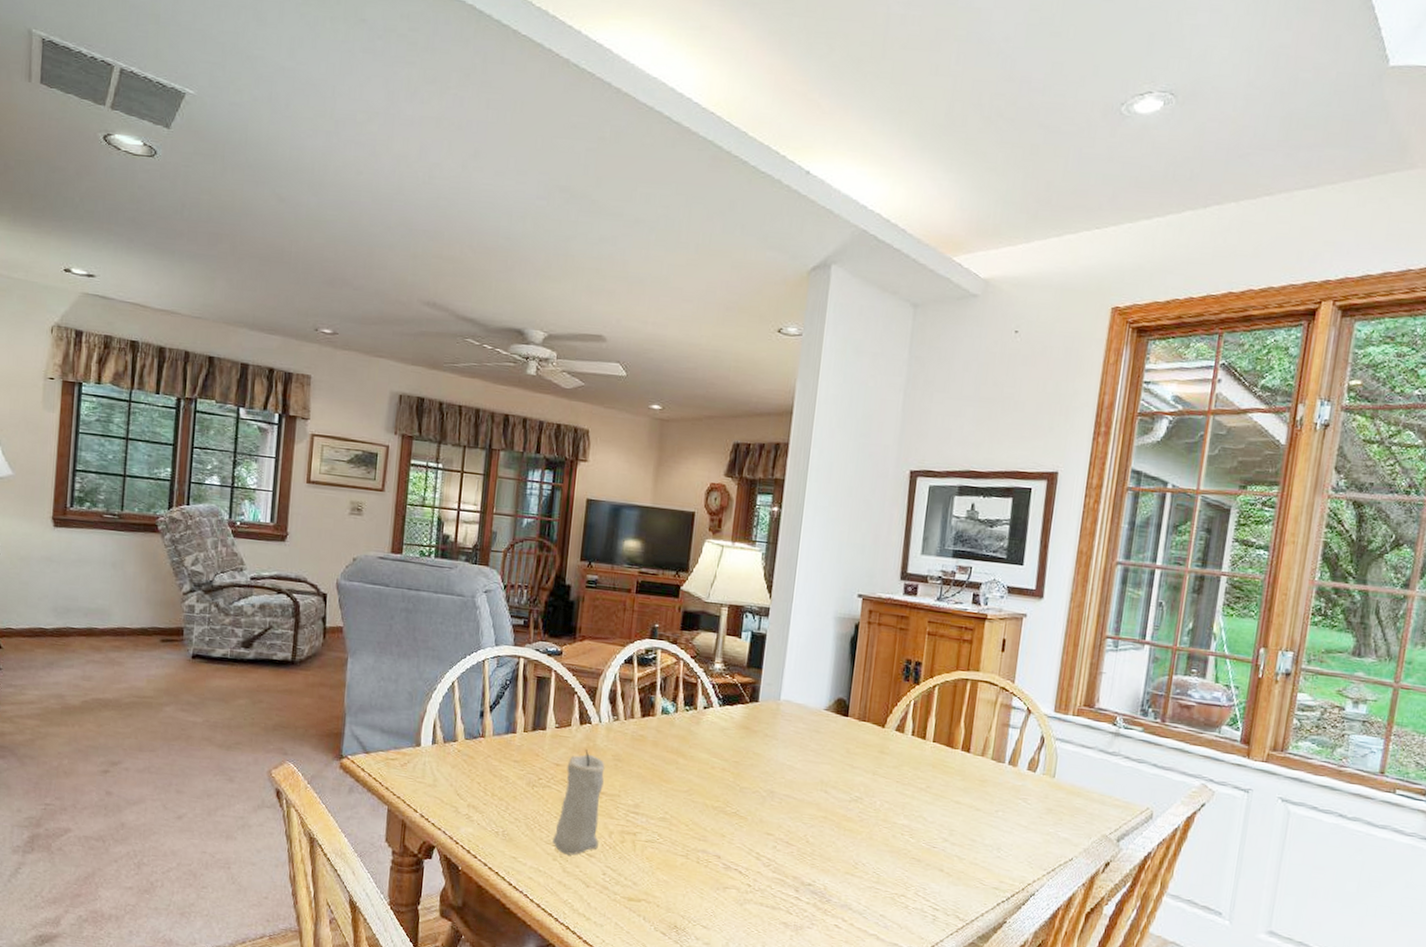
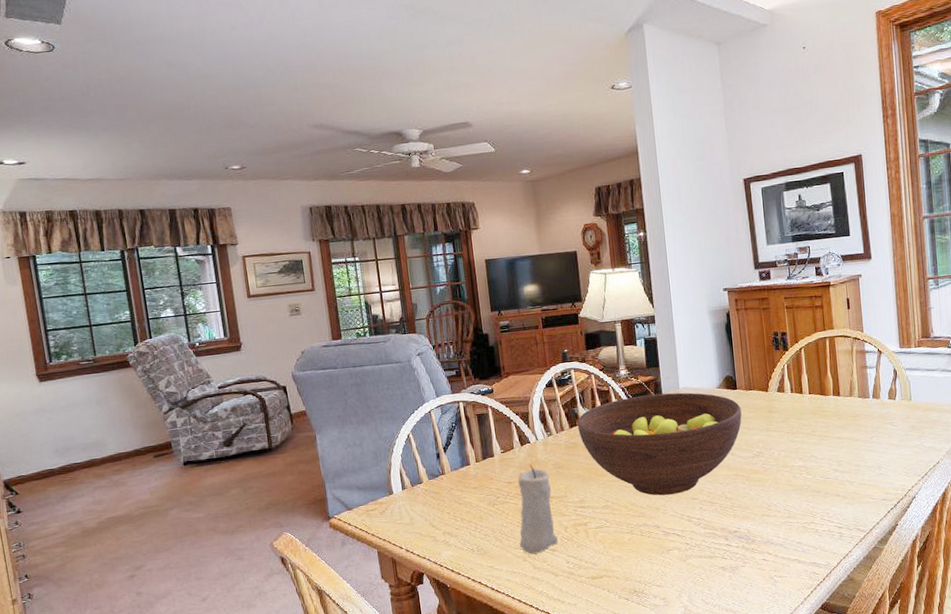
fruit bowl: none [650,696,848,824] -> present [577,392,742,496]

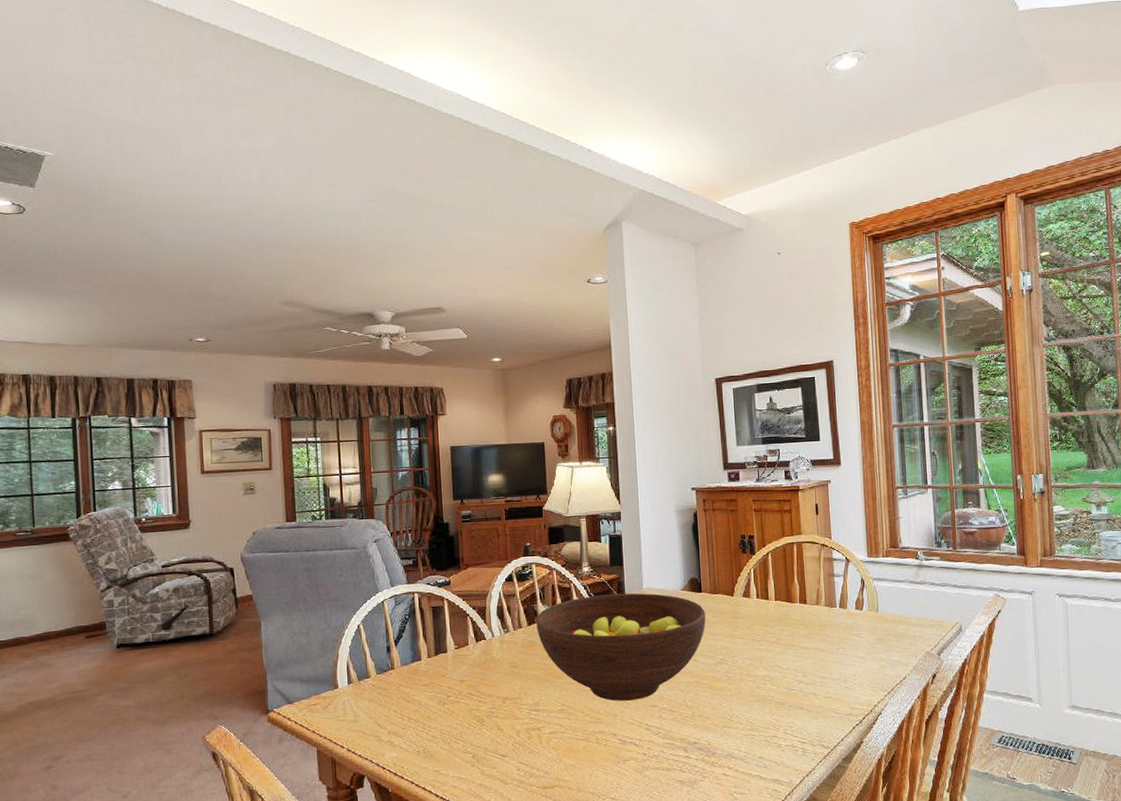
candle: present [518,465,558,554] -> none [468,663,509,759]

